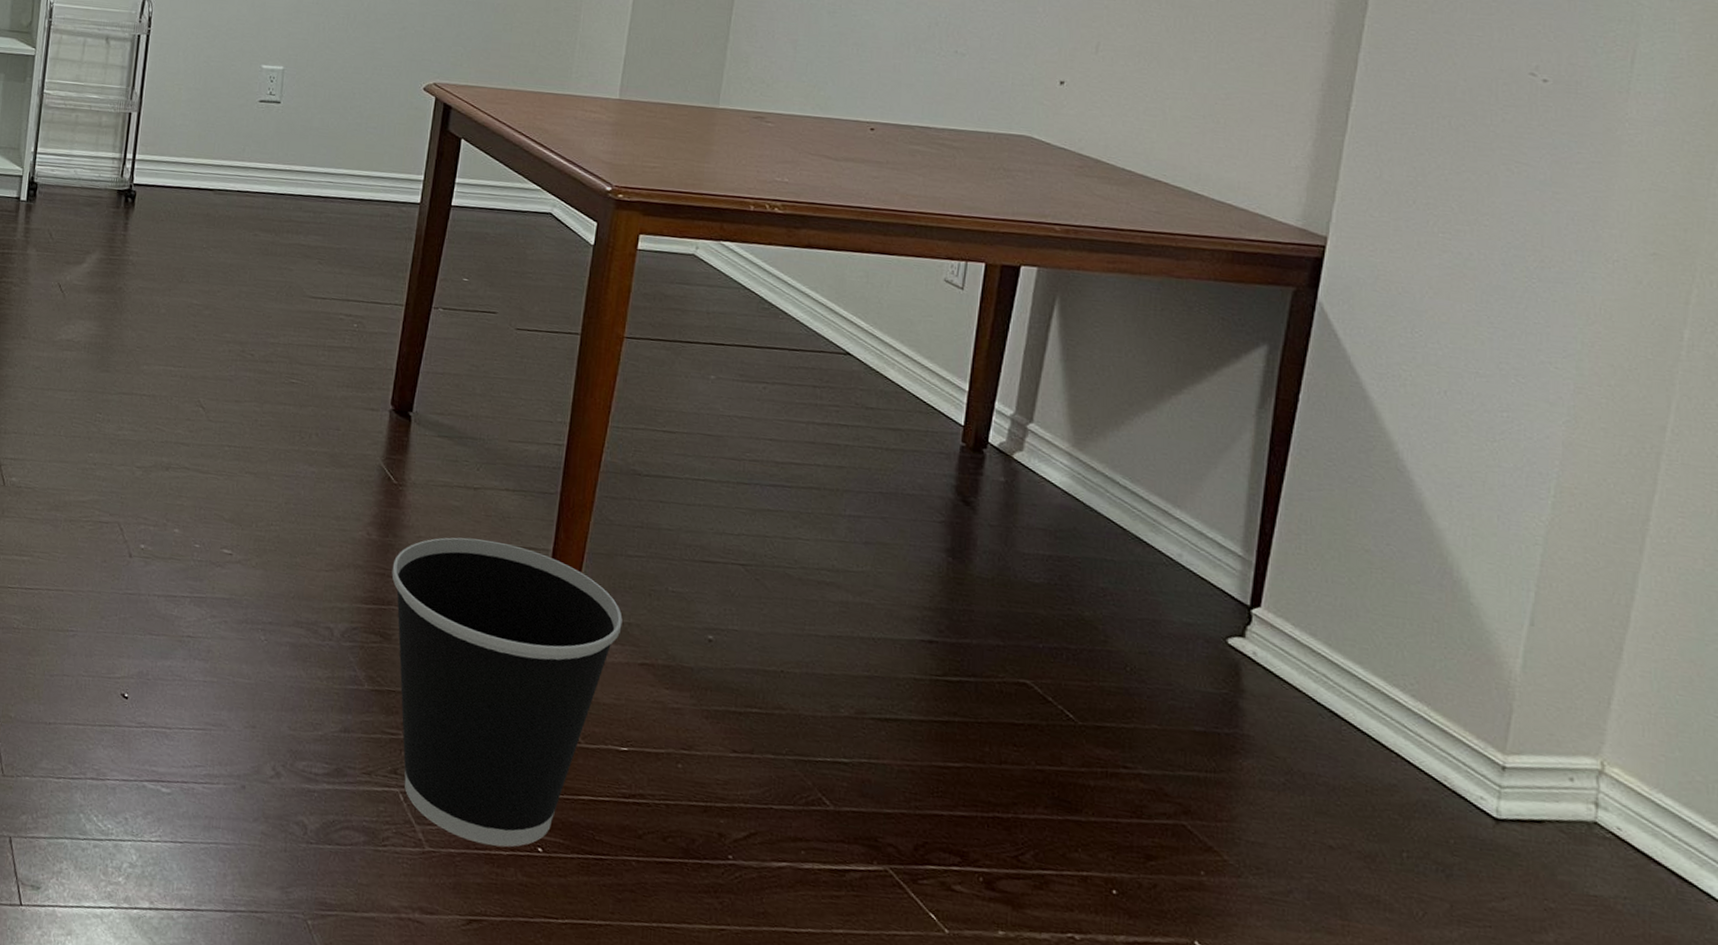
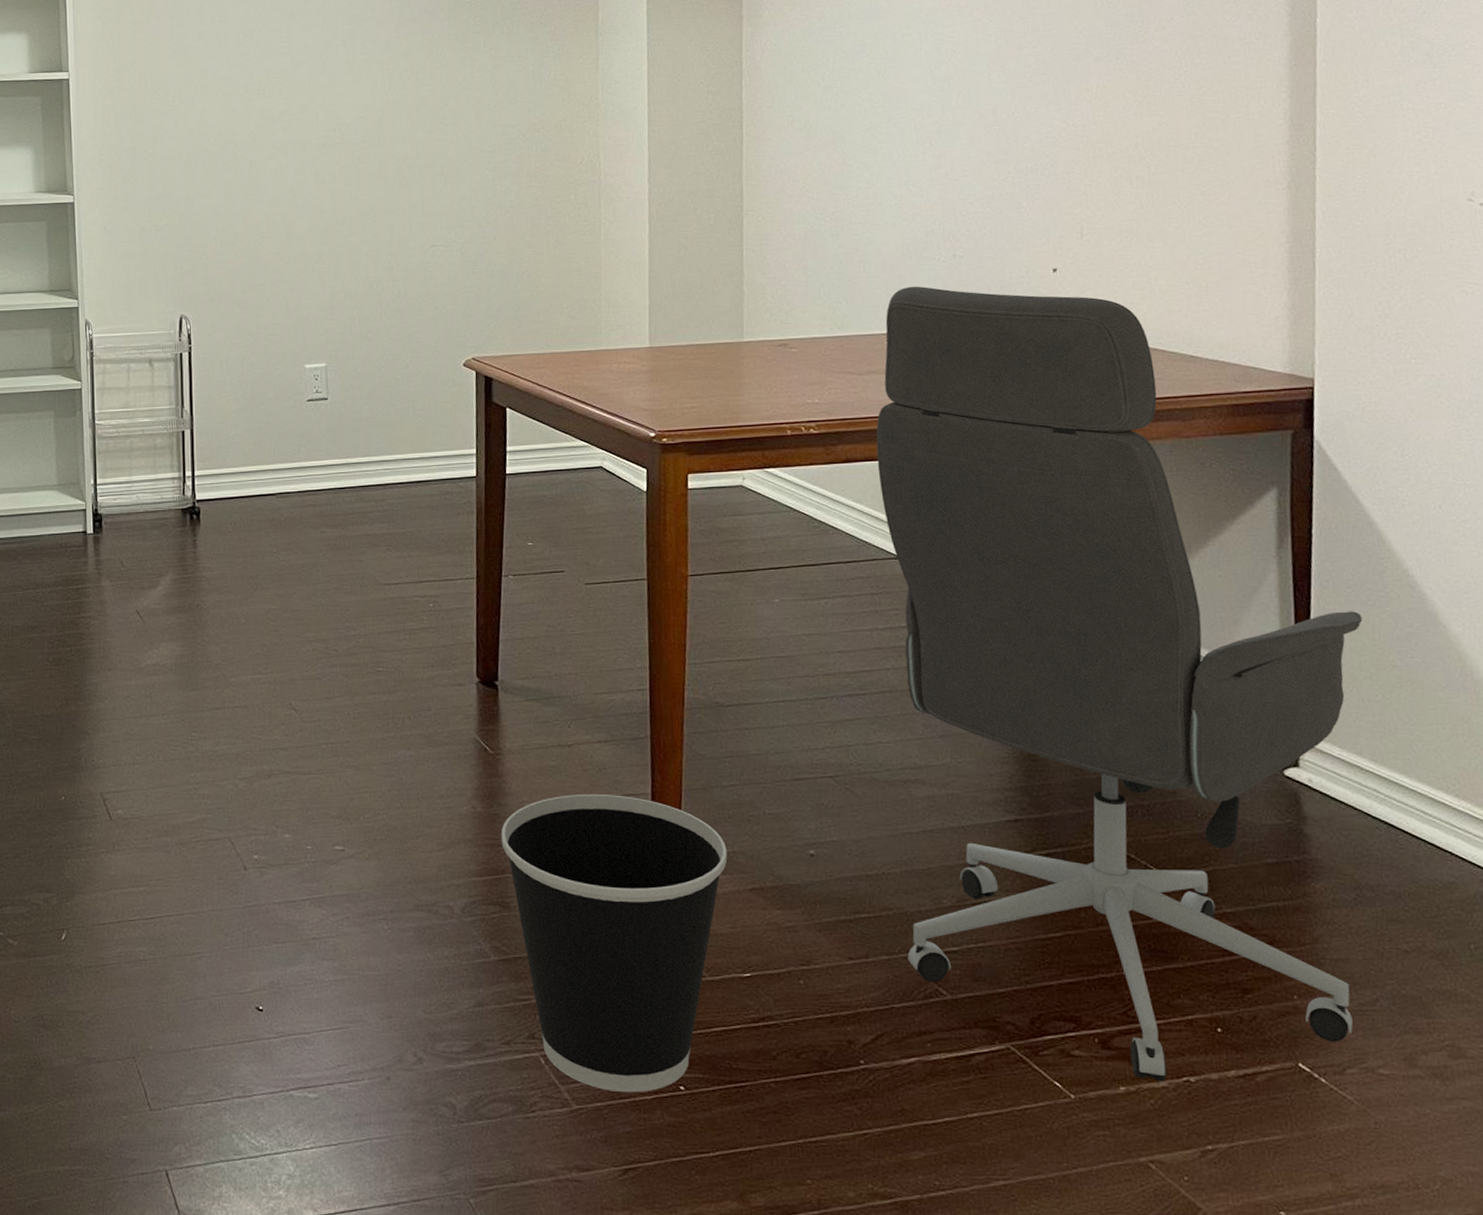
office chair: none [794,77,1340,933] -> present [876,286,1363,1081]

